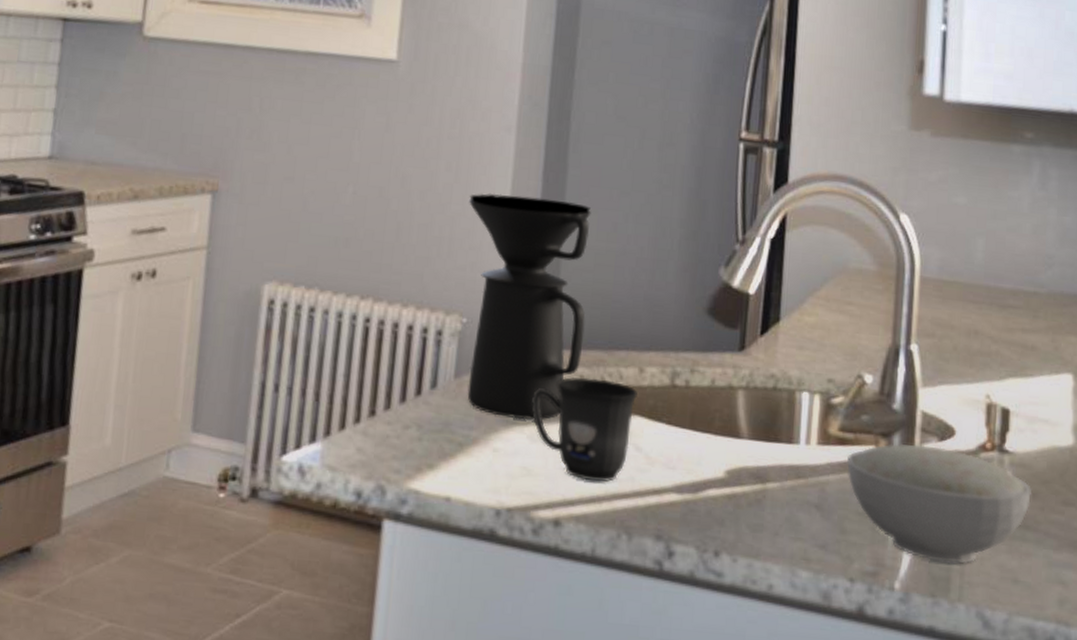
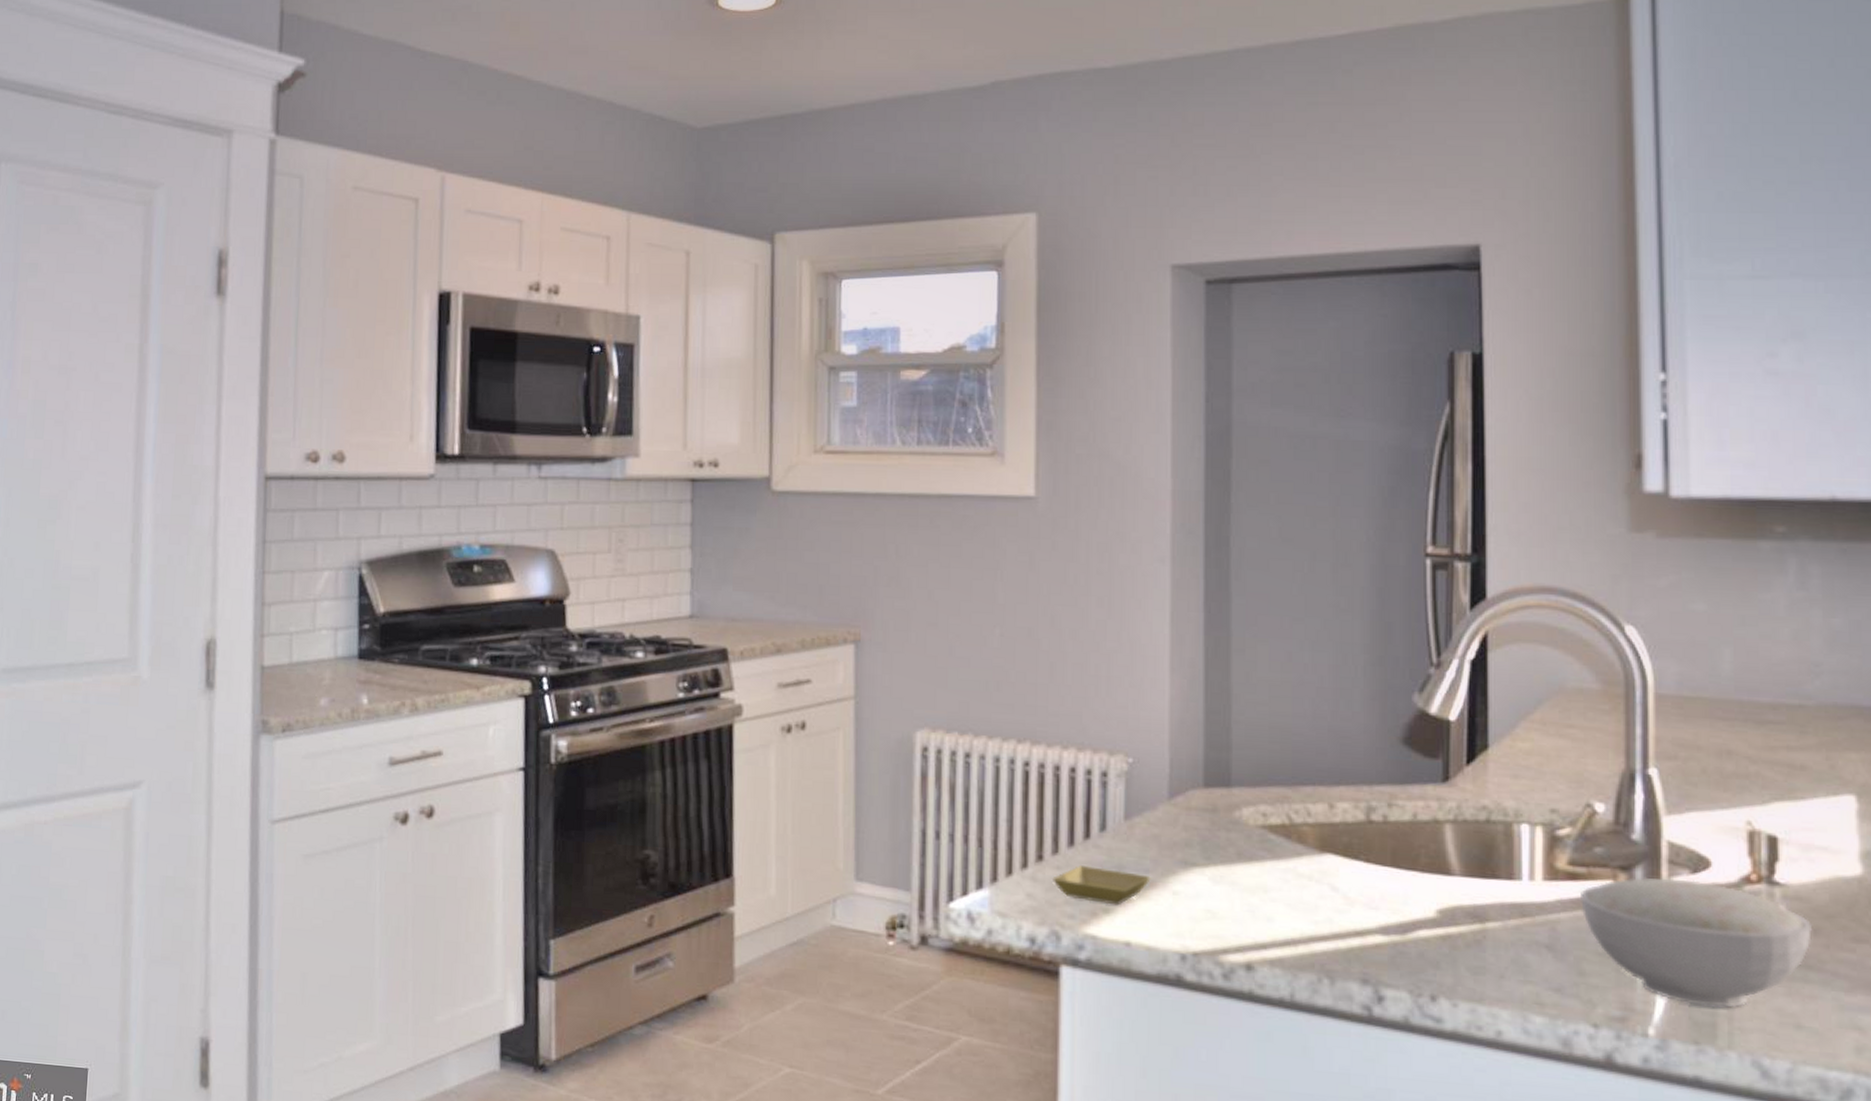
saucer: none [382,421,474,461] -> present [1052,866,1151,906]
coffee maker: present [467,193,592,420] -> none [1125,627,1264,861]
mug: present [531,377,638,482] -> none [1211,815,1329,924]

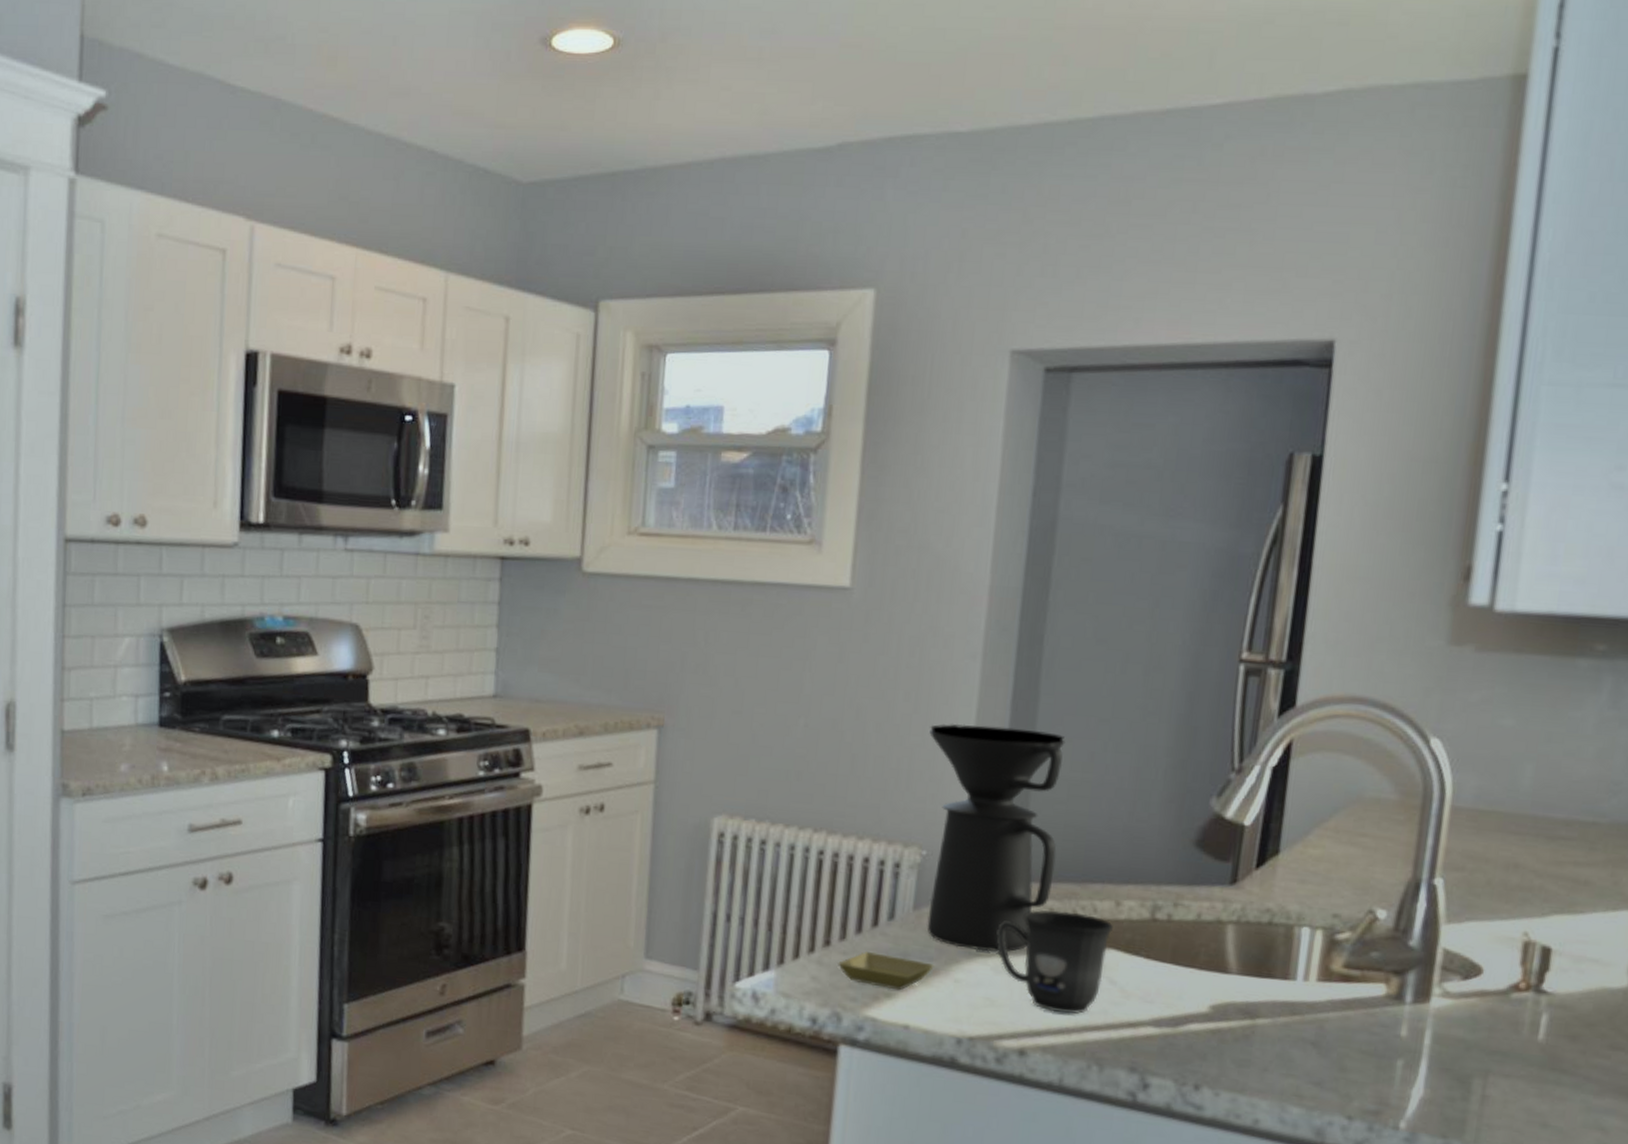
coffee maker: none [1125,627,1264,861] -> present [927,723,1066,952]
mug: none [1211,815,1329,924] -> present [996,909,1113,1014]
bowl: present [1579,877,1813,1008] -> none [1350,981,1573,1106]

